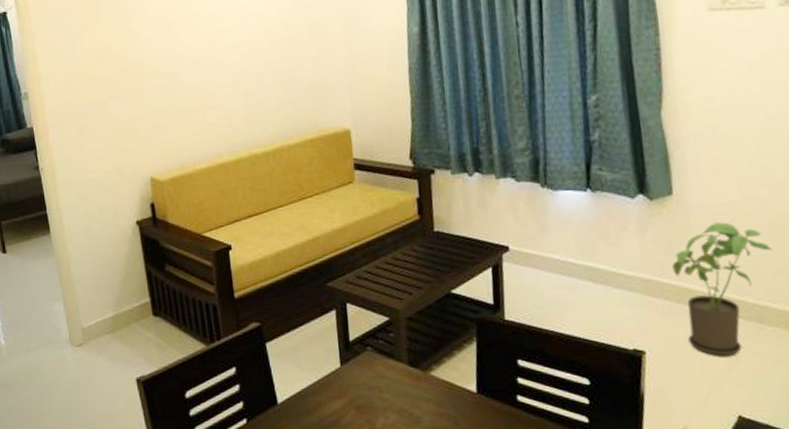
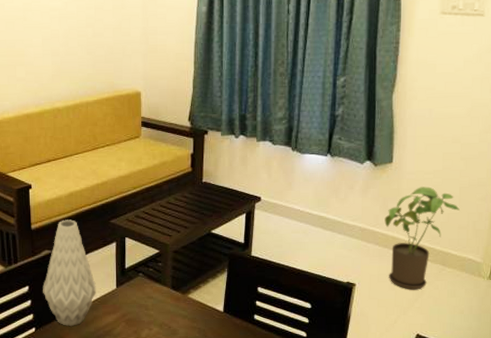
vase: none [252,284,317,416] -> present [43,219,96,326]

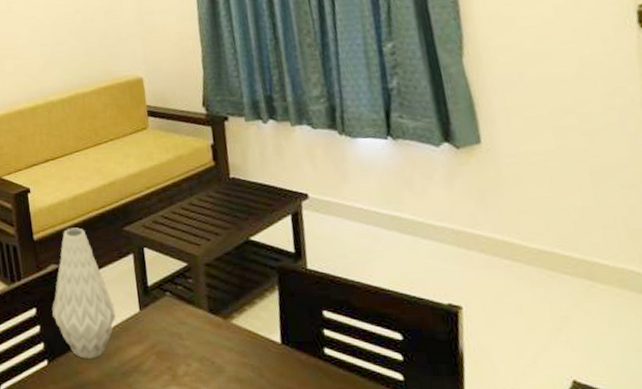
house plant: present [384,186,460,290] -> none [485,172,597,316]

